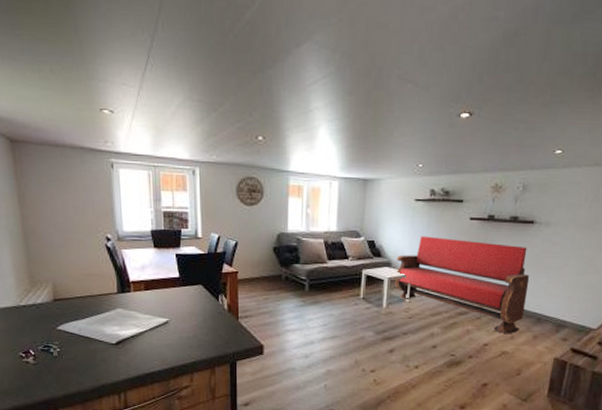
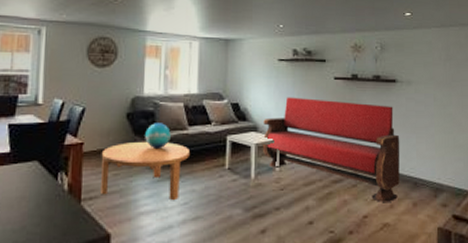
coffee table: none [253,272,329,323] -> present [101,141,189,201]
decorative globe: none [290,256,312,279] -> present [145,123,171,148]

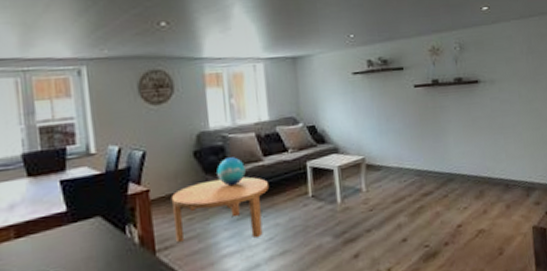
bench: present [263,97,400,202] -> none [344,108,491,209]

